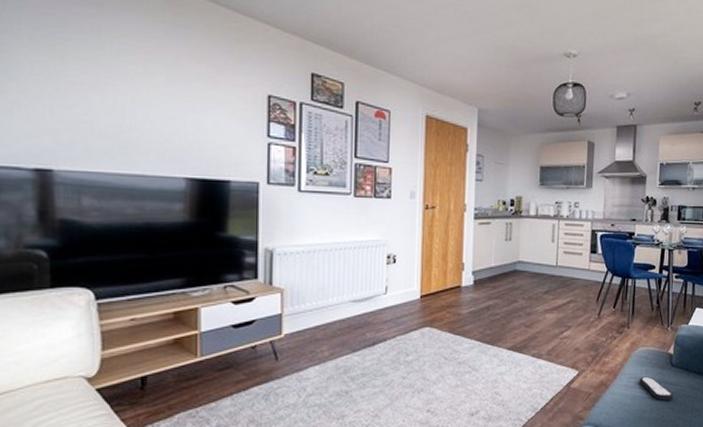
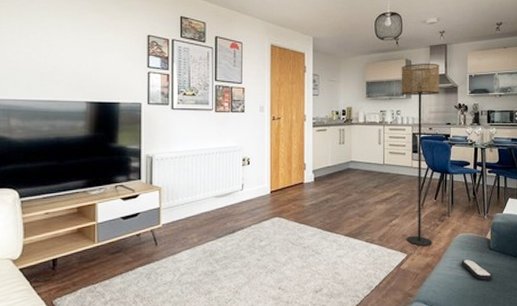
floor lamp: none [579,146,627,363] -> present [401,63,440,247]

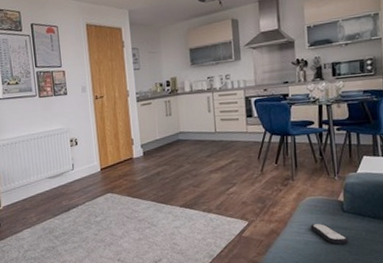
floor lamp: present [401,63,440,247] -> none [227,19,276,213]

